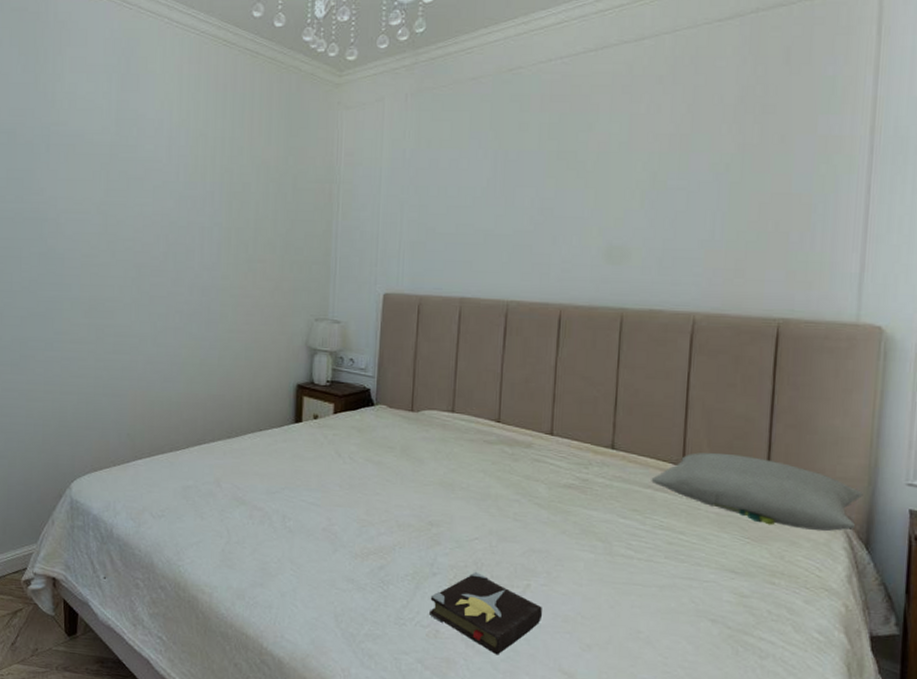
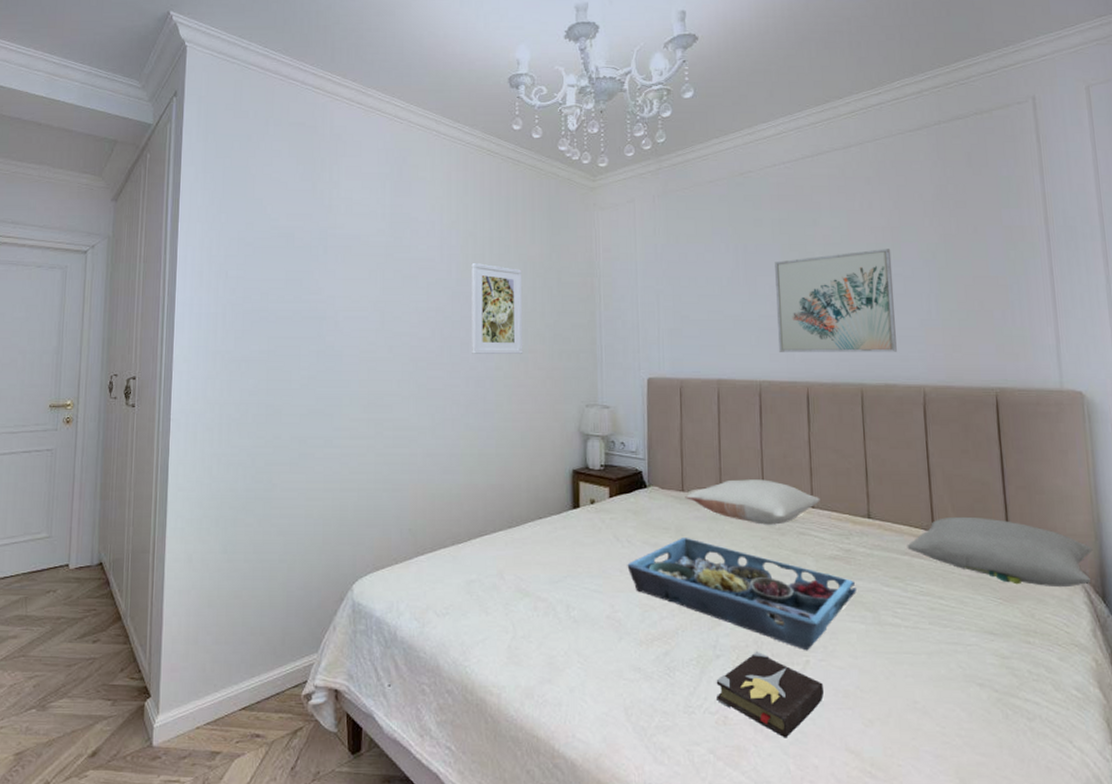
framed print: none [197,164,255,263] -> present [471,262,523,354]
serving tray: none [347,457,590,575] -> present [627,538,856,651]
pillow: none [414,402,561,450] -> present [685,479,820,525]
wall art: none [531,159,677,275] -> present [775,249,897,352]

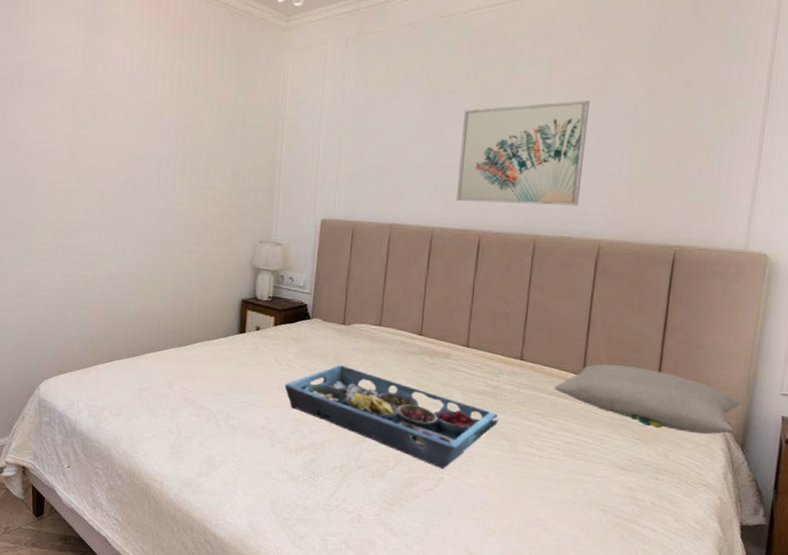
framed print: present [471,262,523,354] -> none [155,100,208,191]
pillow: present [685,479,820,525] -> none [345,317,476,360]
hardback book: present [716,651,825,738] -> none [354,465,454,538]

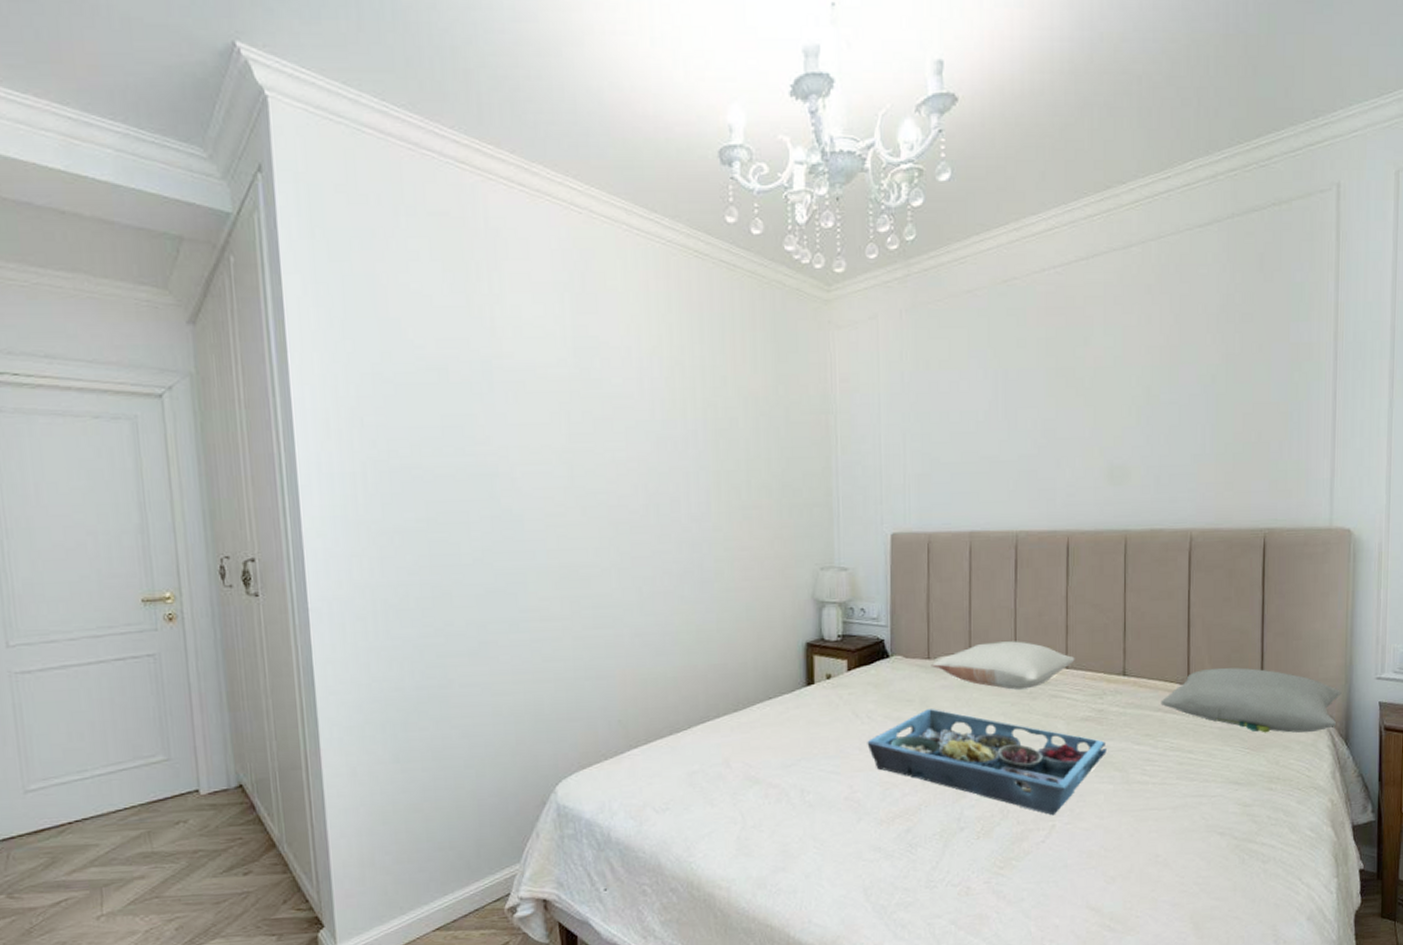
pillow: none [345,317,476,360] -> present [931,641,1075,690]
wall art: present [455,100,591,206] -> none [1038,372,1168,498]

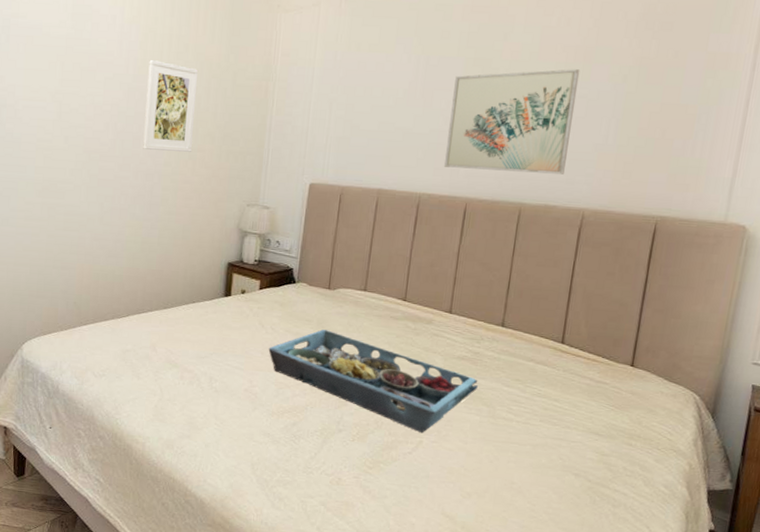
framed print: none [679,398,746,513] -> present [143,59,199,152]
pillow: present [931,641,1075,690] -> none [330,282,459,326]
wall art: none [1038,372,1168,498] -> present [443,69,580,175]
pillow: present [1160,667,1342,733] -> none [533,331,715,402]

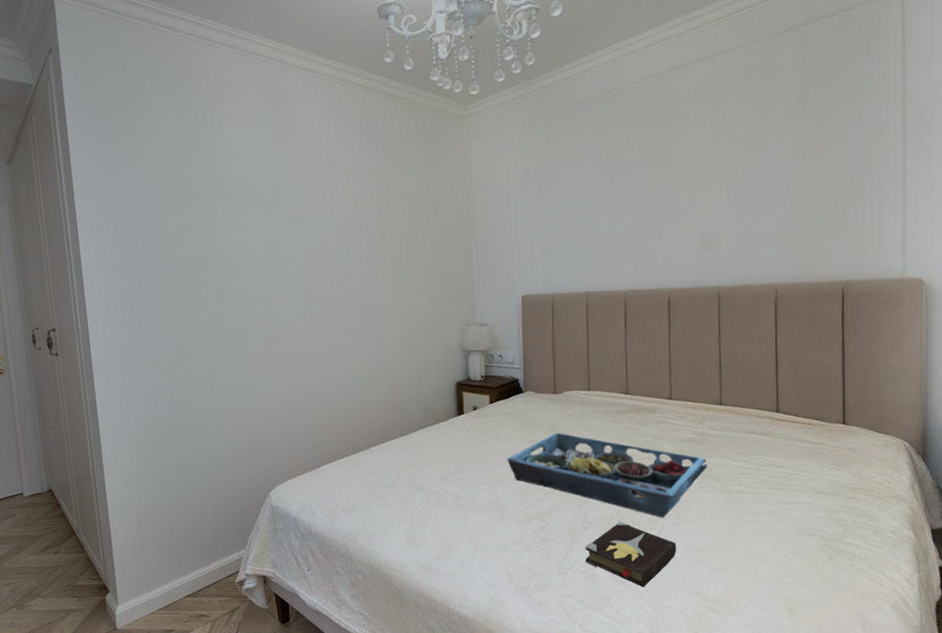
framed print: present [143,59,199,152] -> none [353,199,406,285]
hardback book: none [334,429,432,500] -> present [585,521,677,587]
wall art: present [443,69,580,175] -> none [640,156,753,263]

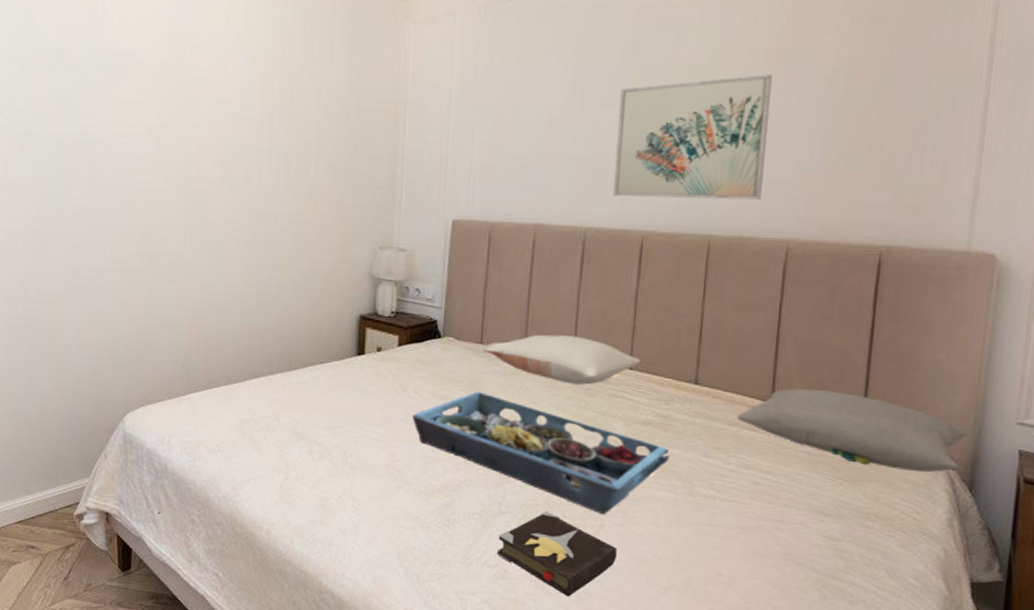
pillow: none [557,378,678,417] -> present [483,334,641,385]
wall art: none [640,156,753,263] -> present [612,75,773,200]
pillow: none [753,397,918,452] -> present [737,388,969,473]

